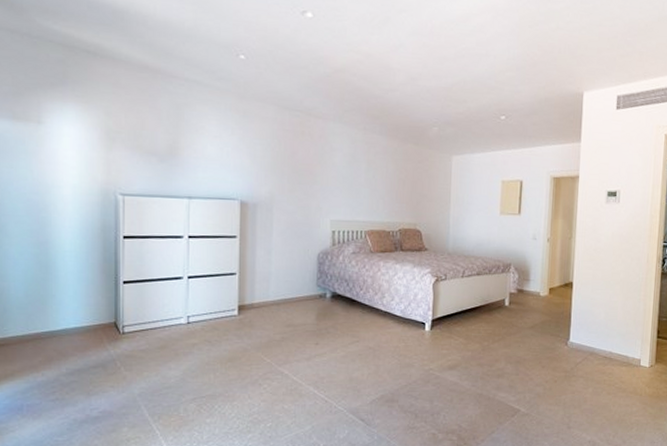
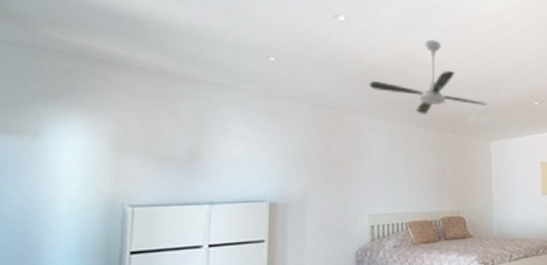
ceiling fan: none [334,42,452,123] -> present [369,39,487,114]

